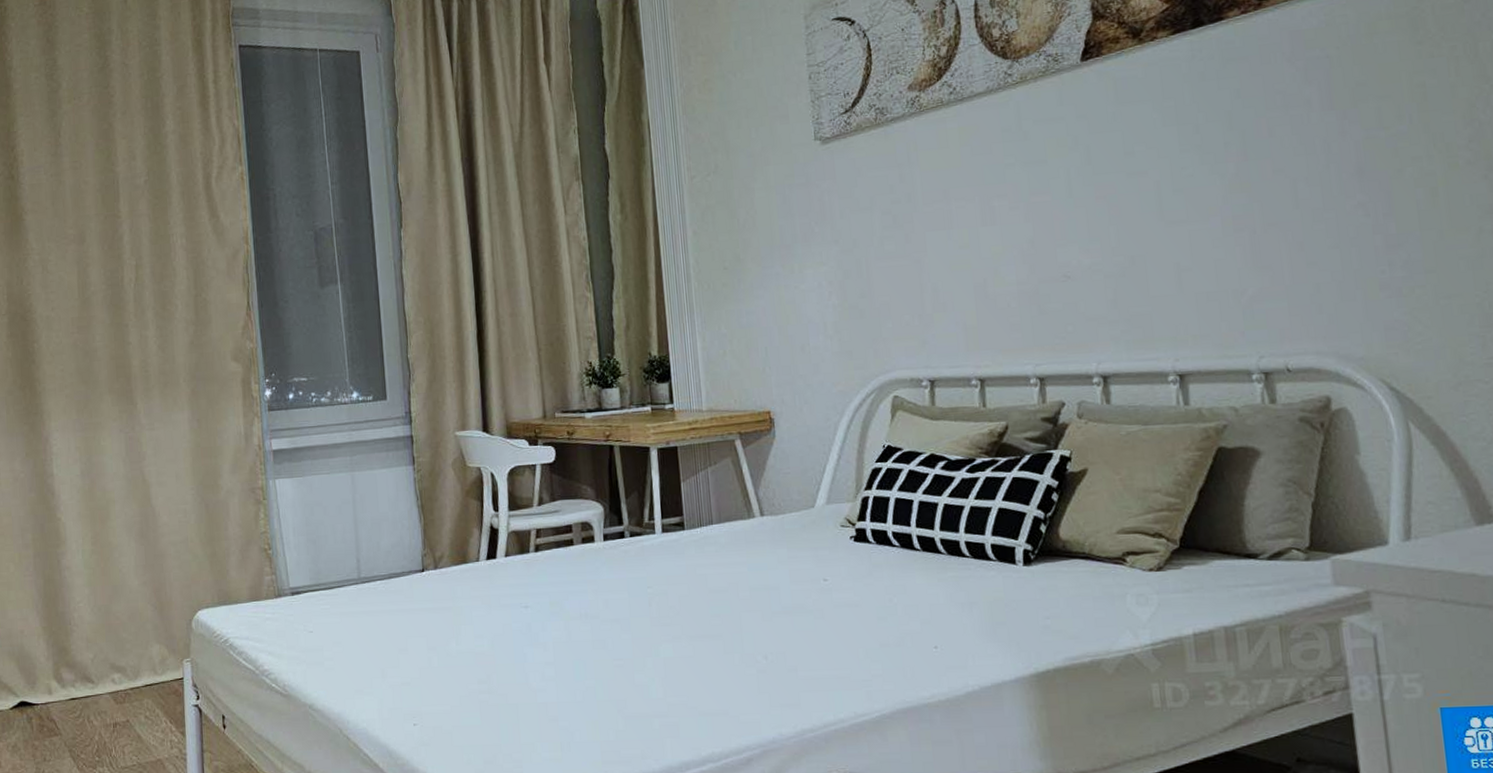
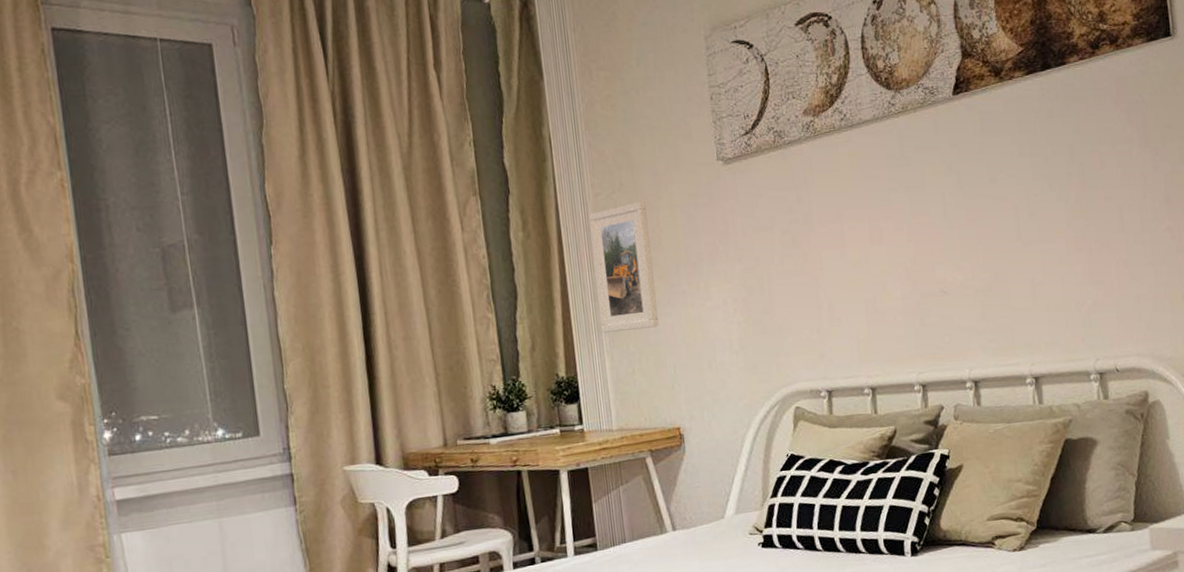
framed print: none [685,183,751,314] -> present [589,201,659,333]

